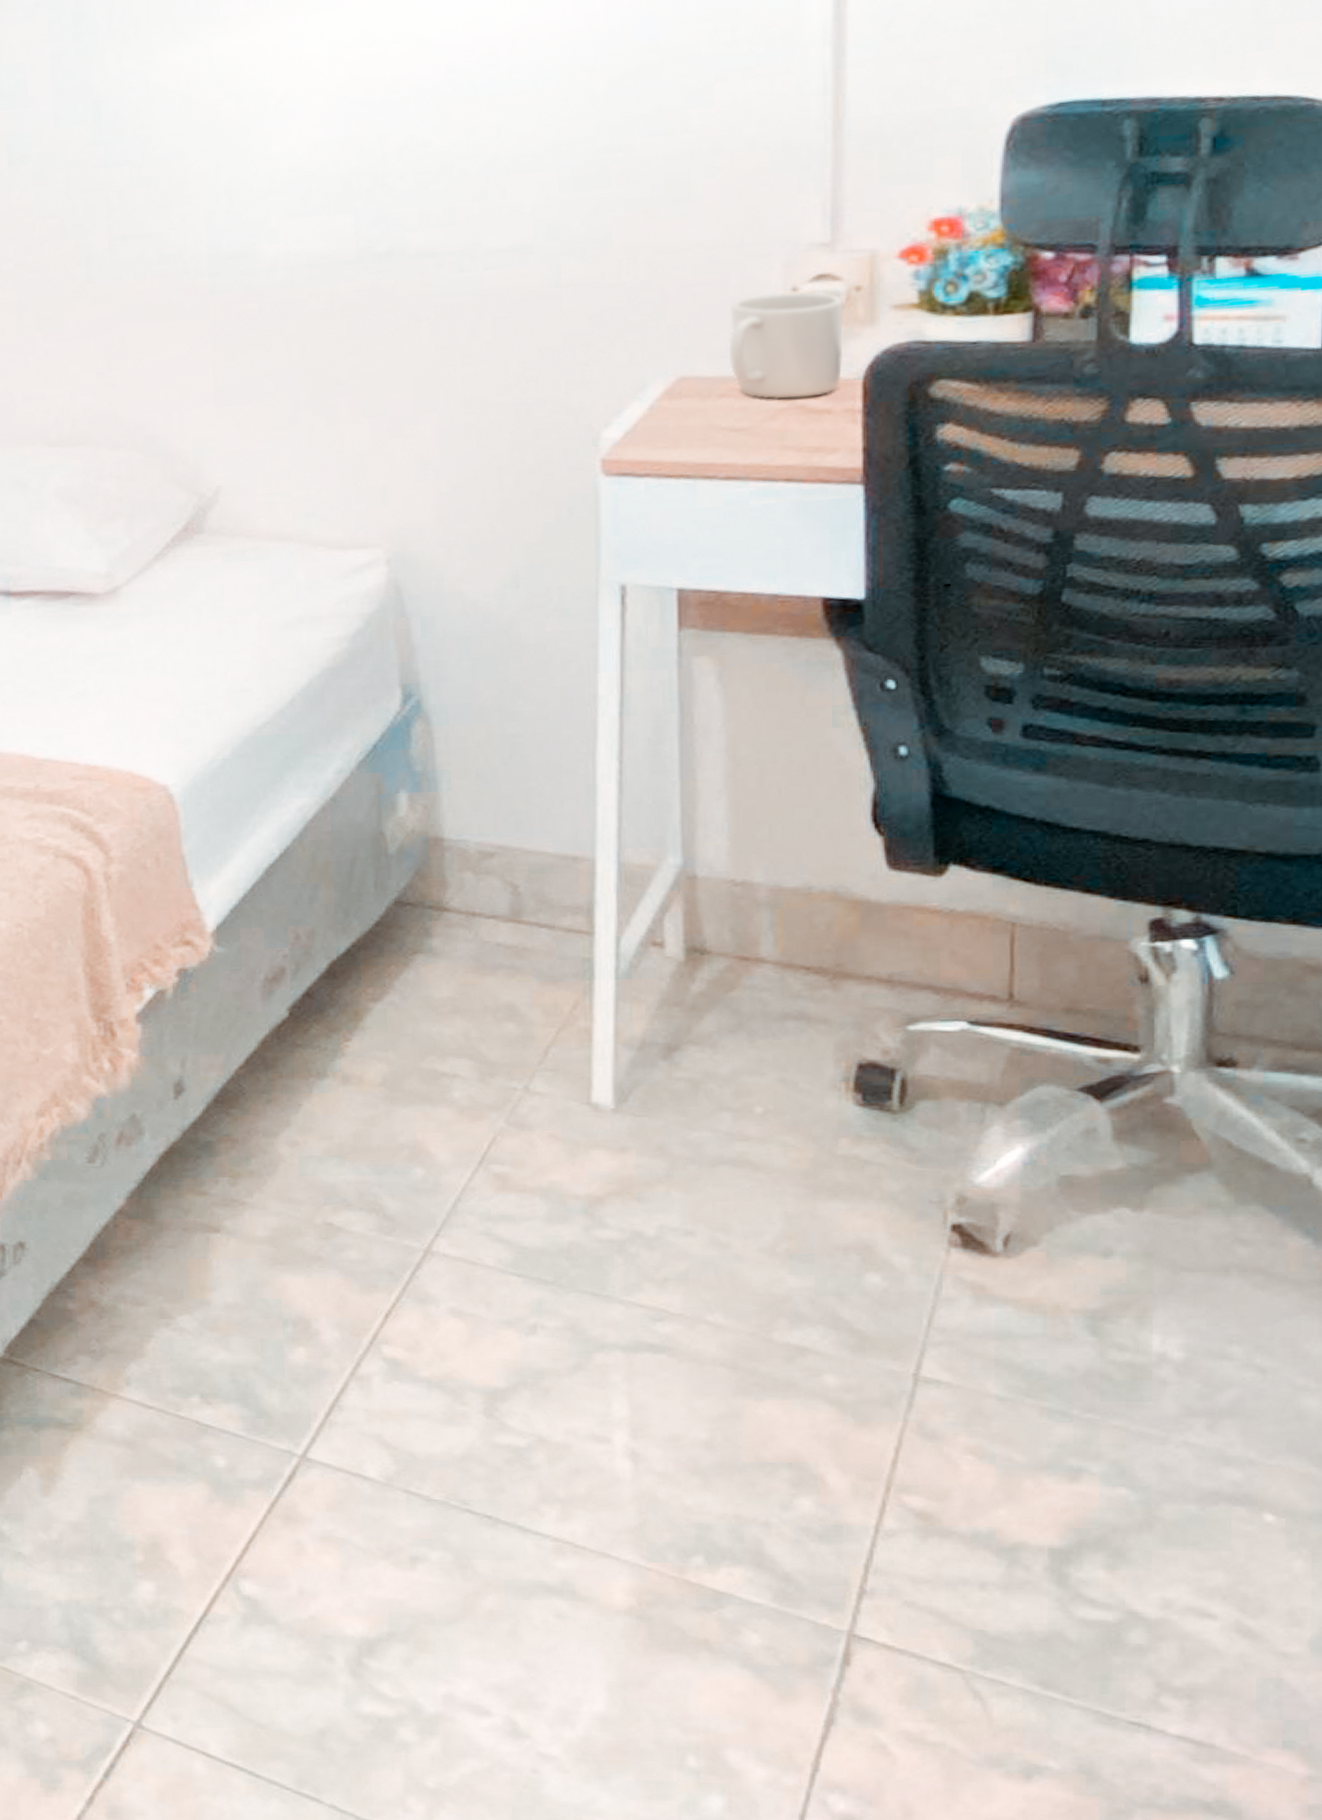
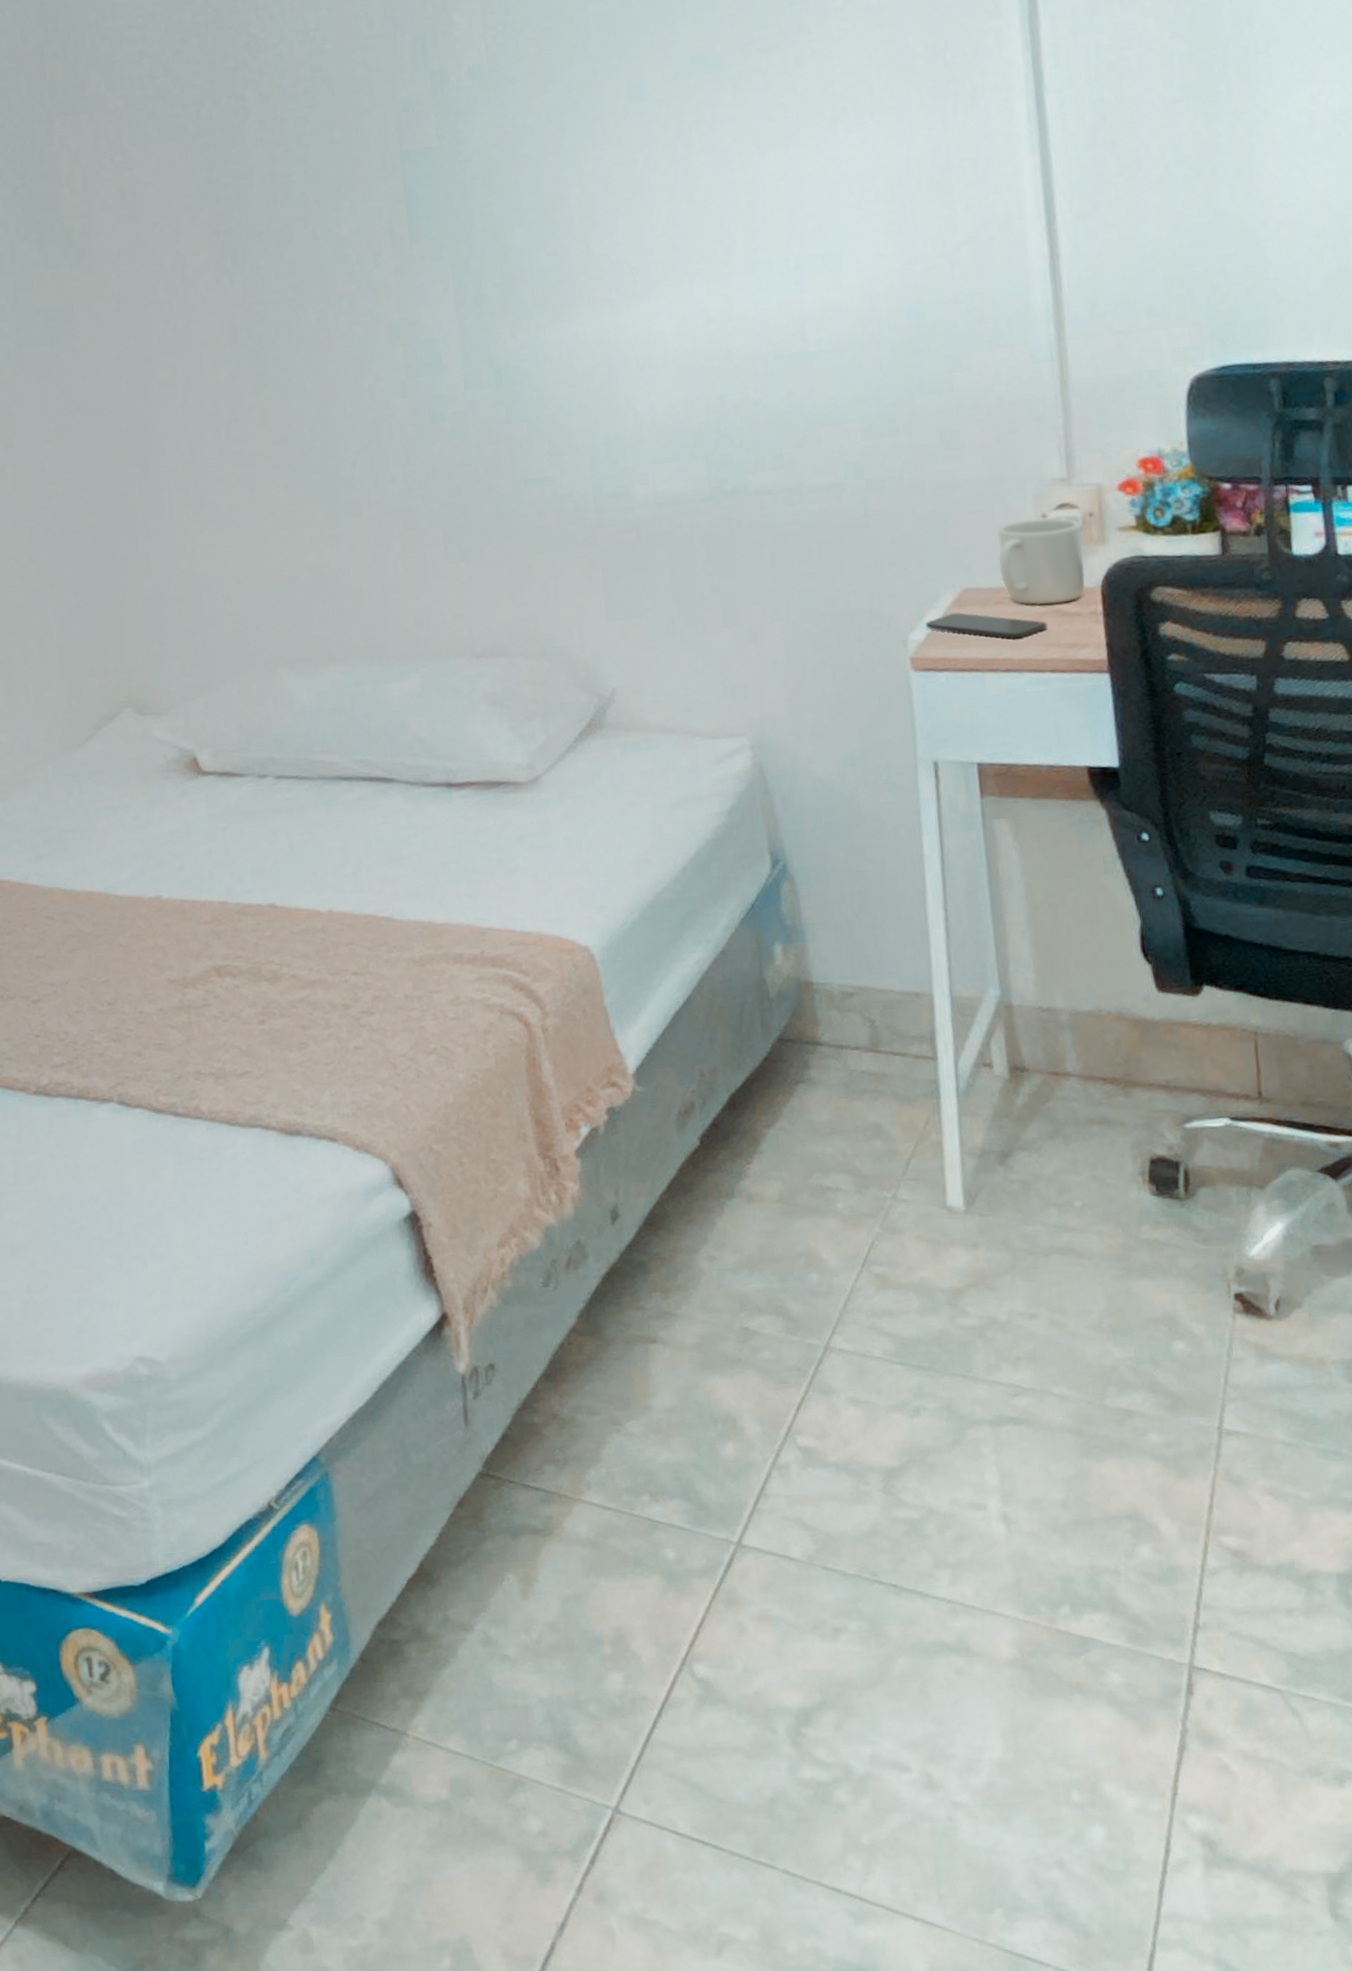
smartphone: none [625,405,786,439] -> present [926,612,1048,639]

